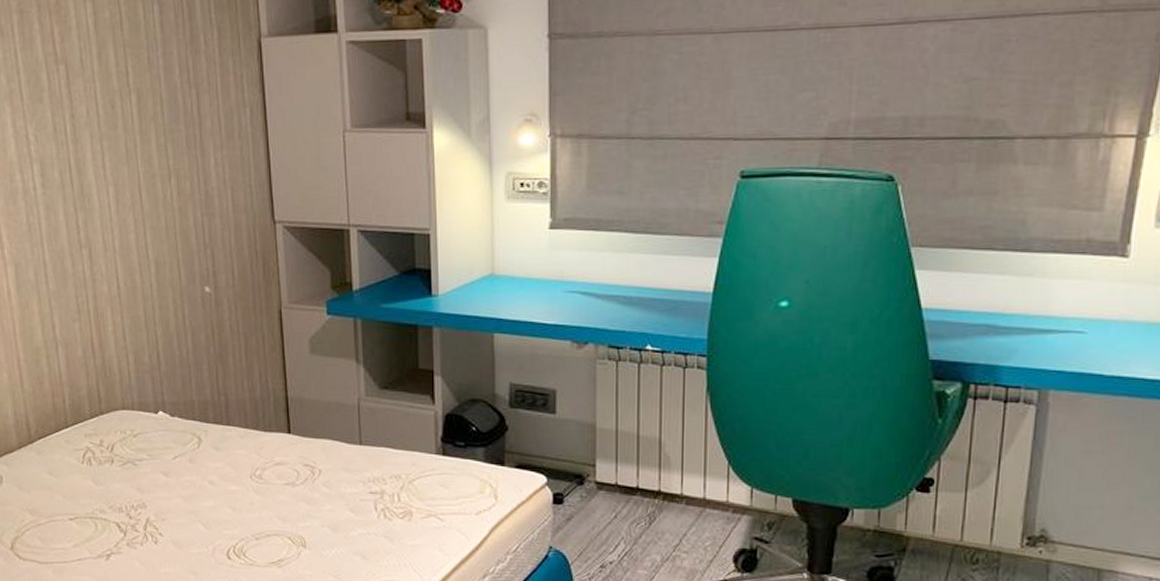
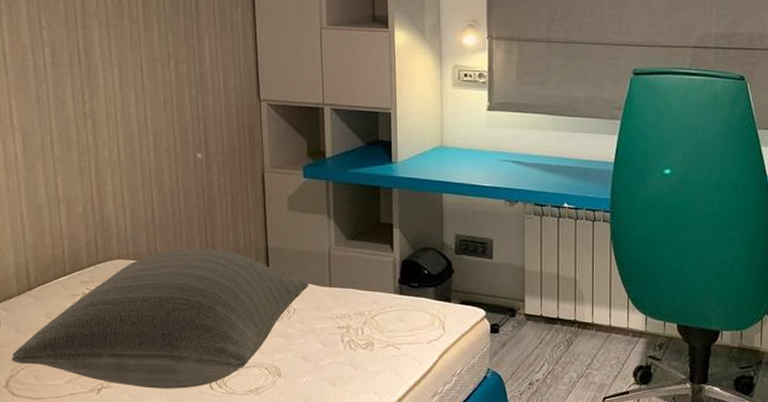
pillow: none [16,398,336,558] -> present [12,249,309,389]

